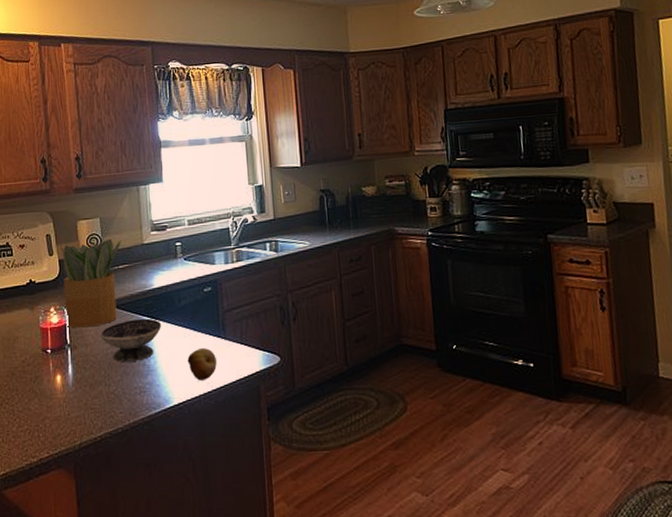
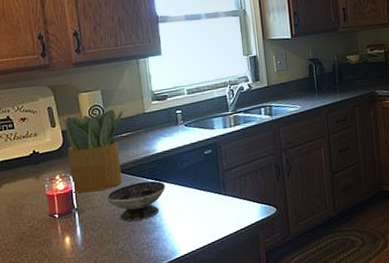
fruit: present [187,348,217,381] -> none [191,204,219,233]

